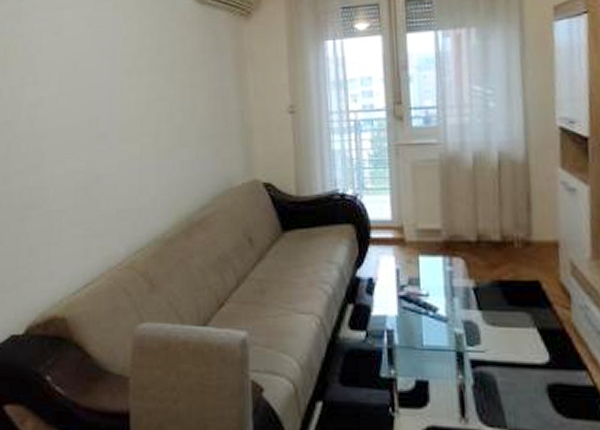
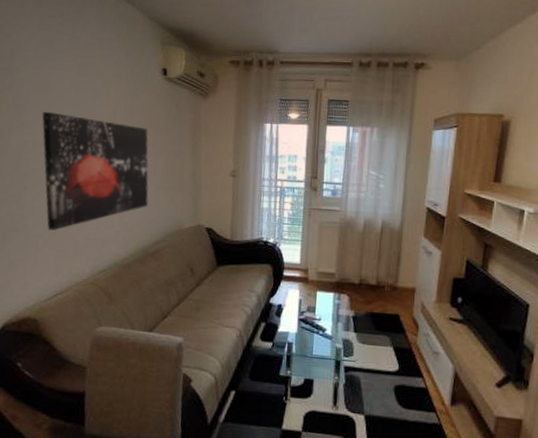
wall art: none [57,59,188,204] -> present [42,112,149,231]

